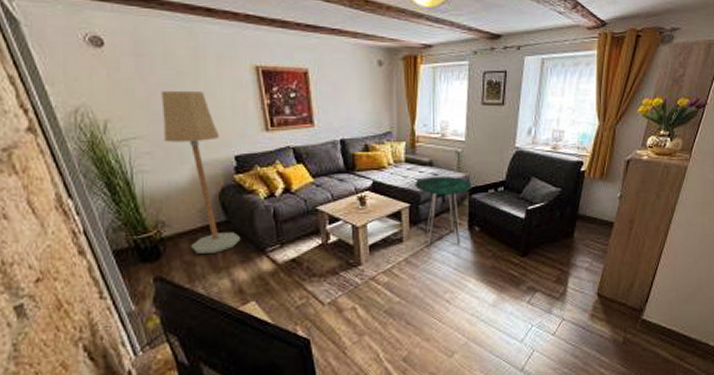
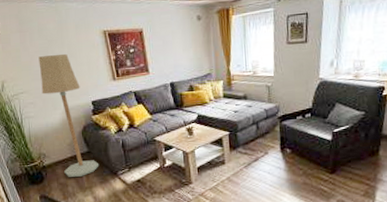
side table: present [415,176,473,245] -> none [232,107,283,166]

